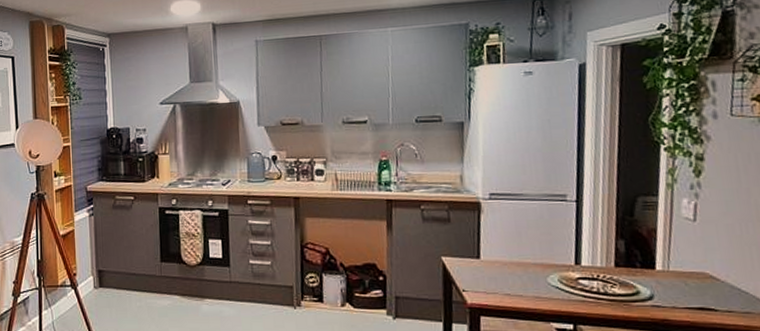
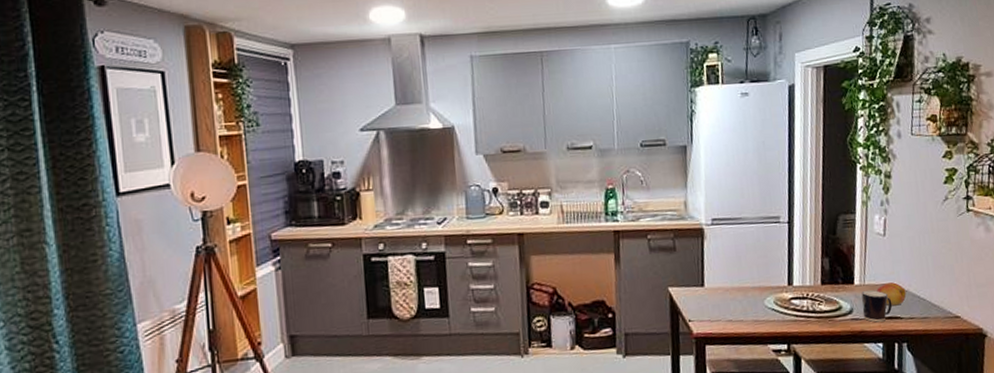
mug: none [664,277,705,312] -> present [861,290,893,323]
fruit: none [684,271,723,297] -> present [876,282,907,306]

